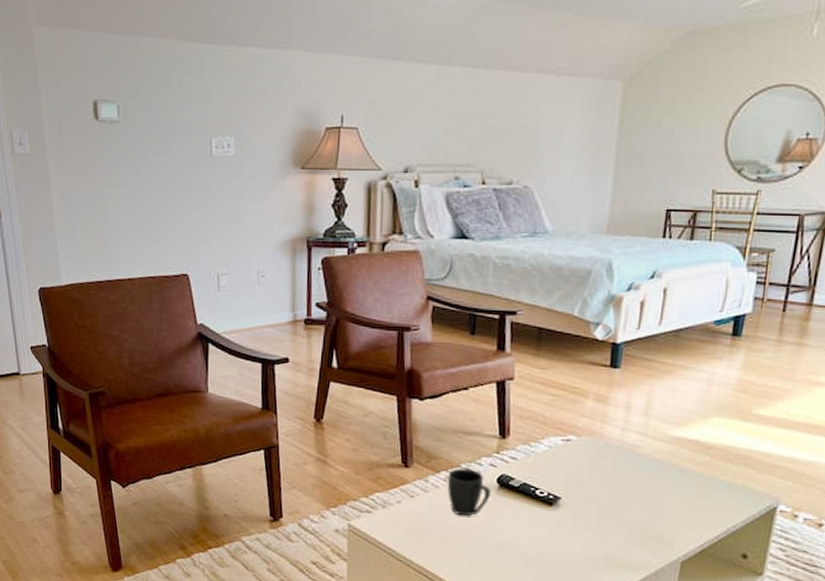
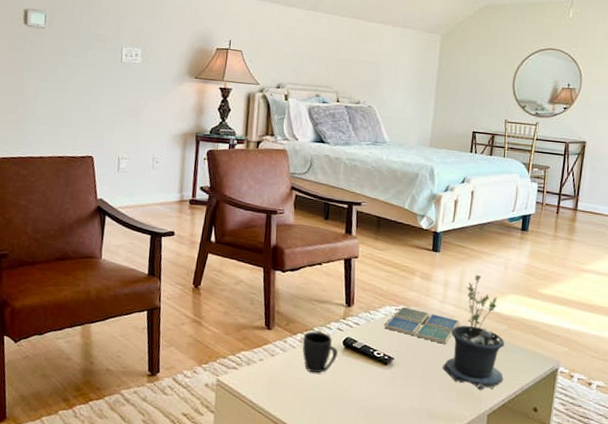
drink coaster: none [549,436,646,480] -> present [385,306,460,344]
potted plant: none [623,394,706,534] -> present [443,274,505,390]

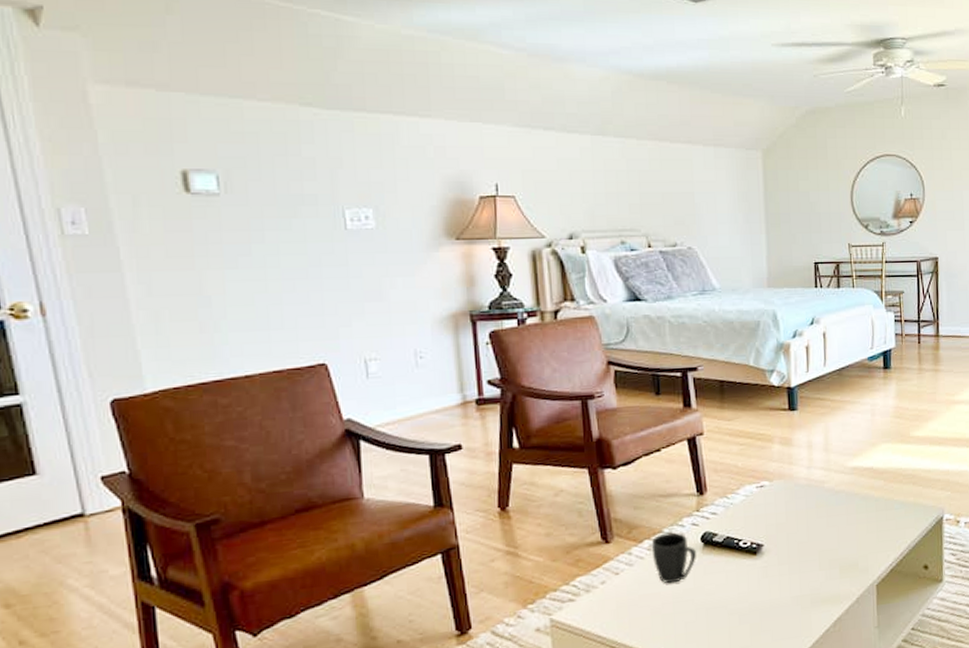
drink coaster: present [385,306,460,344] -> none [747,481,831,516]
potted plant: present [443,274,505,390] -> none [820,428,888,559]

